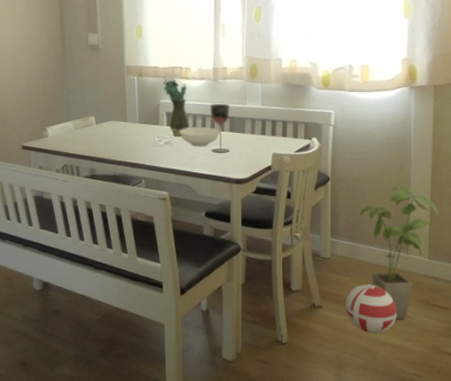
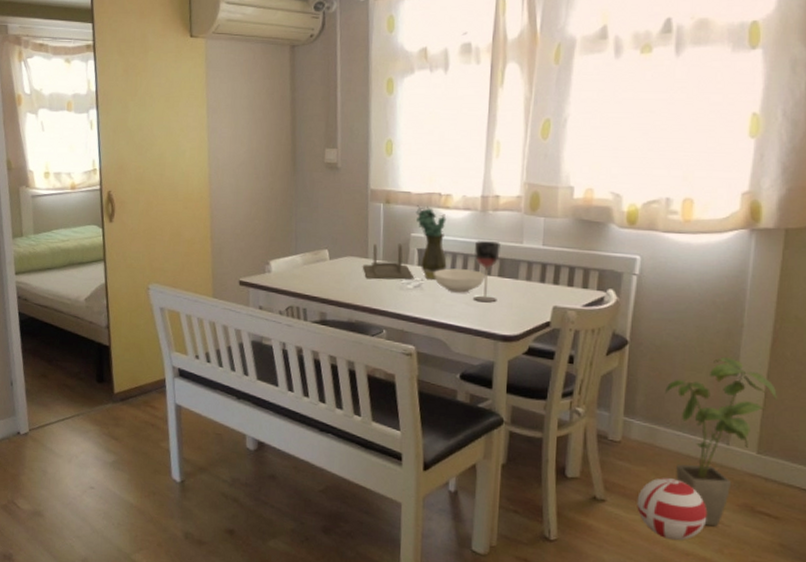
napkin holder: none [123,108,164,139] -> present [363,243,413,280]

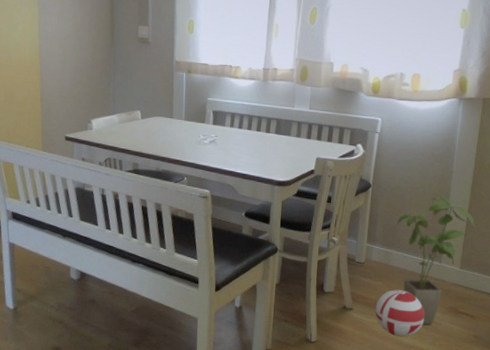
napkin holder: present [363,243,413,280] -> none [169,106,209,136]
vase: present [416,205,447,281] -> none [211,75,236,137]
bowl: present [434,268,485,293] -> none [225,127,265,147]
wineglass: present [473,240,502,303] -> none [256,104,278,155]

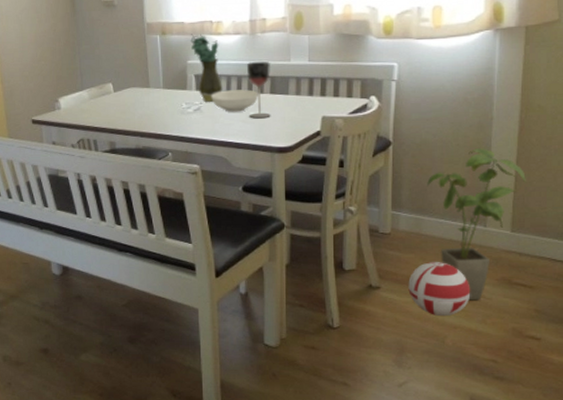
vase: none [211,75,236,137] -> present [190,34,222,103]
bowl: none [225,127,265,147] -> present [211,89,258,112]
wineglass: none [256,104,278,155] -> present [246,61,271,119]

